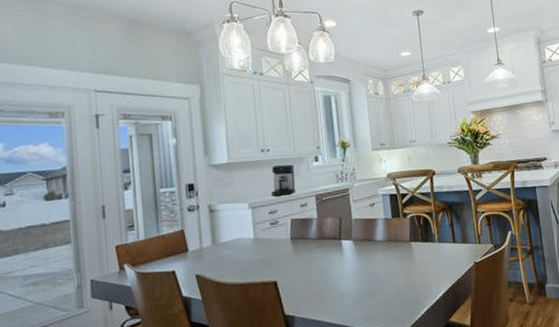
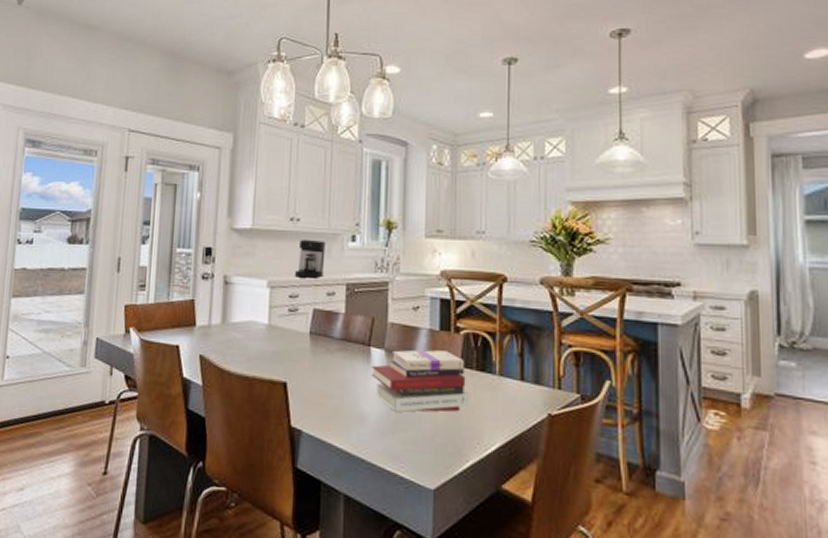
books: none [344,232,419,285] -> present [371,350,467,412]

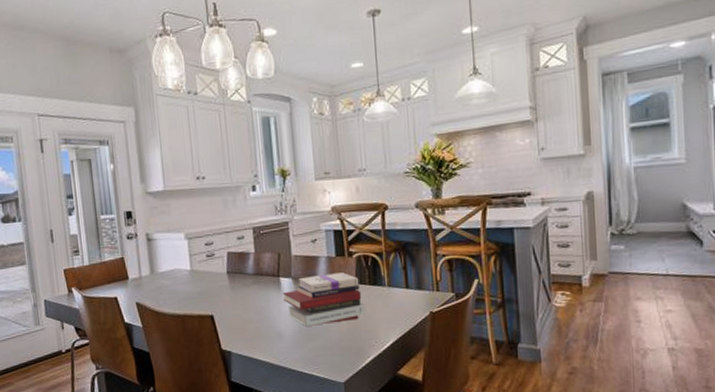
coffee maker: present [295,239,326,280] -> none [207,193,232,228]

